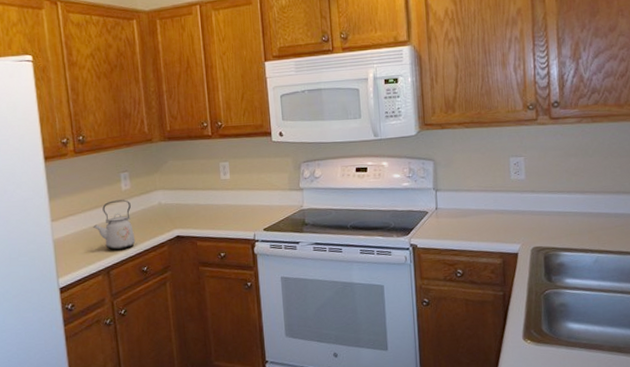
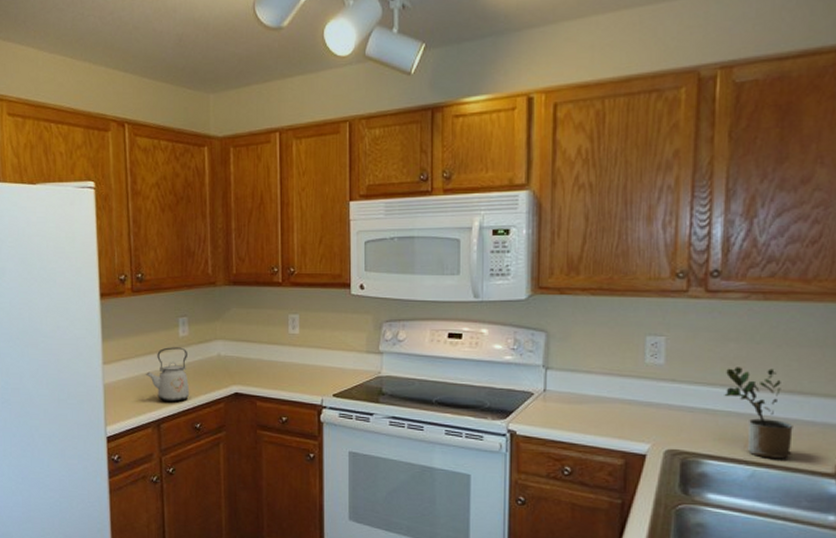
potted plant: none [570,175,623,246] -> present [724,367,793,459]

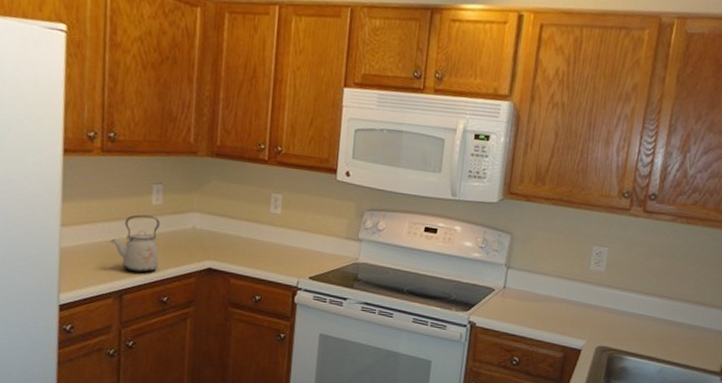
potted plant: present [724,367,793,459] -> none [647,278,695,358]

